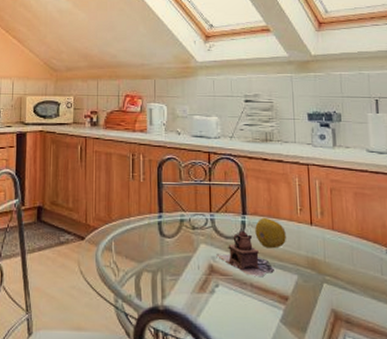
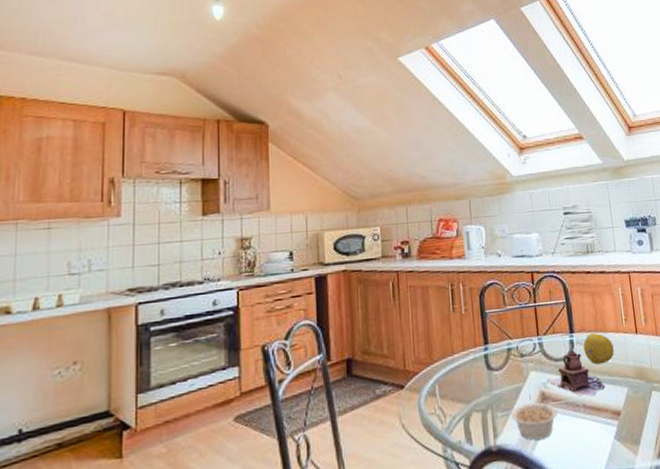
legume: none [180,270,224,308] -> present [511,396,557,441]

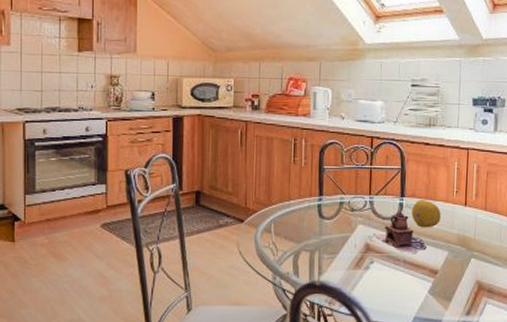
legume: present [511,396,557,441] -> none [336,249,378,283]

